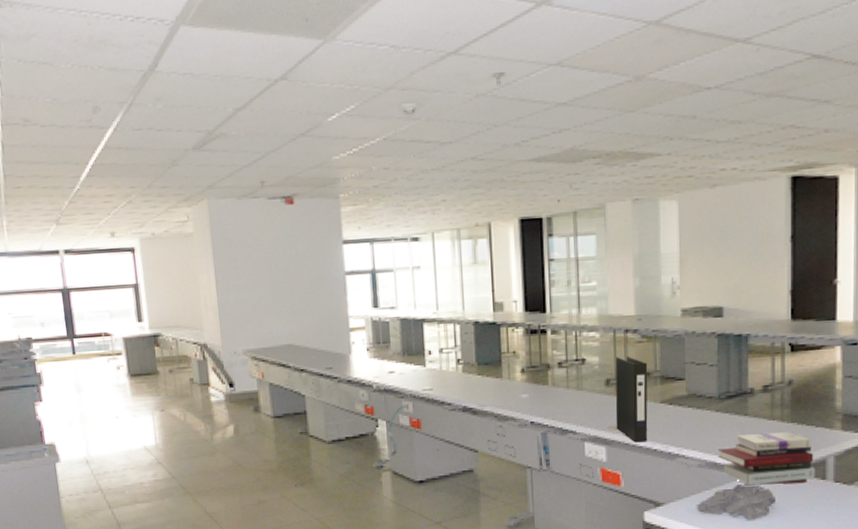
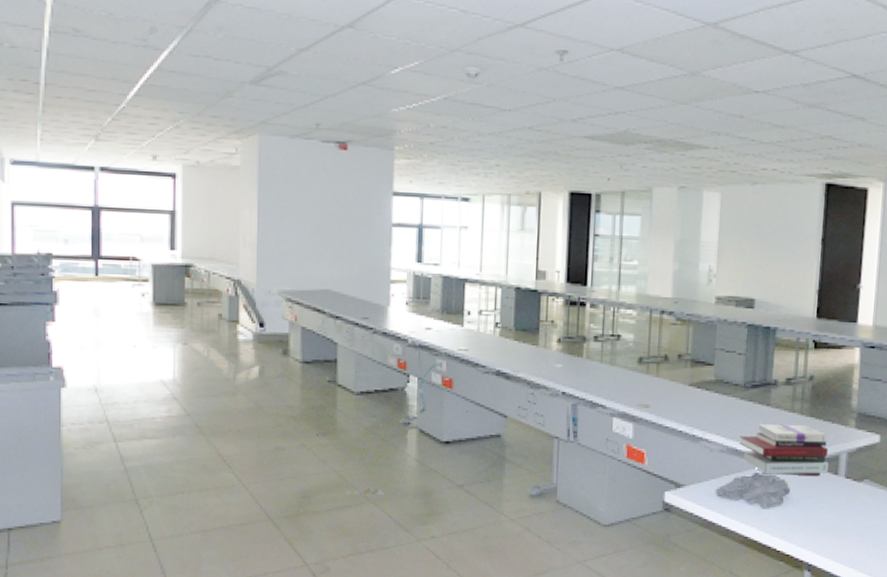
binder: present [615,356,648,443] -> none [644,336,680,423]

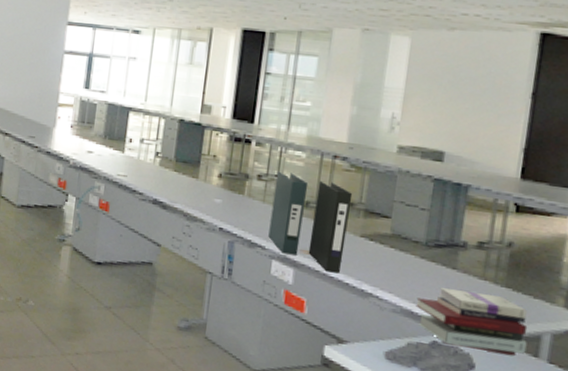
binder: none [608,331,641,410] -> present [268,171,309,255]
binder: none [644,336,680,423] -> present [308,180,353,274]

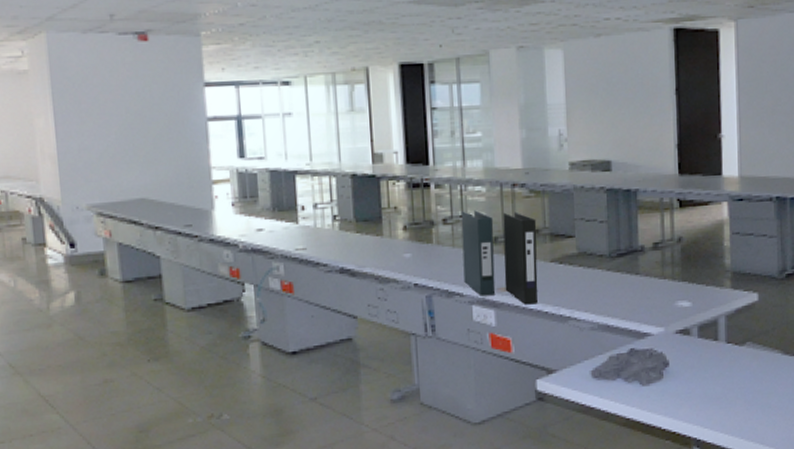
books: present [415,288,528,356] -> none [610,291,708,349]

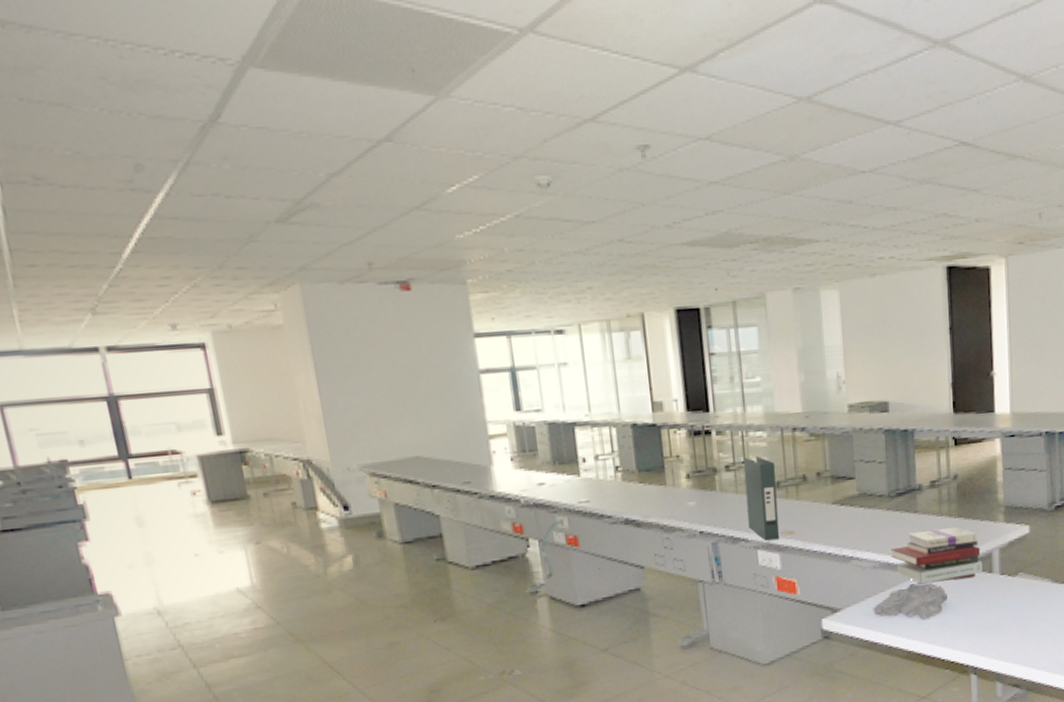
binder: present [503,212,538,305] -> none [784,456,821,548]
books: none [610,291,708,349] -> present [890,527,983,584]

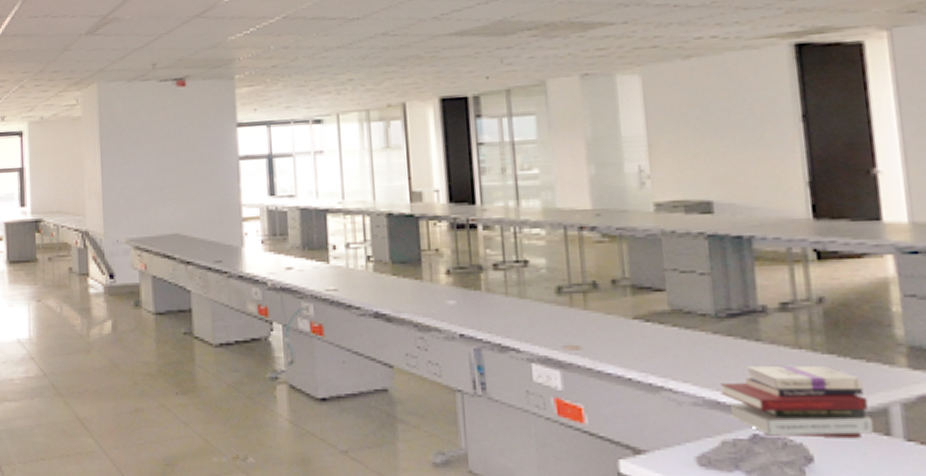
binder: present [743,455,780,541] -> none [515,255,561,354]

